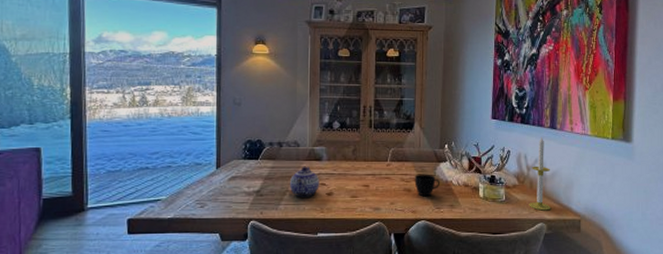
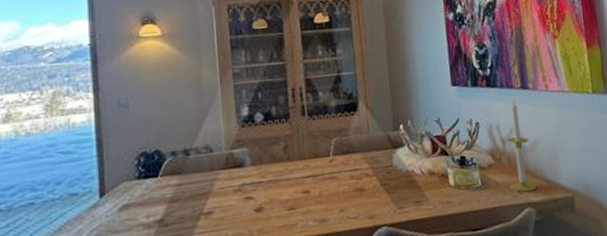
teapot: present [289,166,320,197] -> none [203,176,245,221]
cup: present [414,174,441,197] -> none [366,165,400,196]

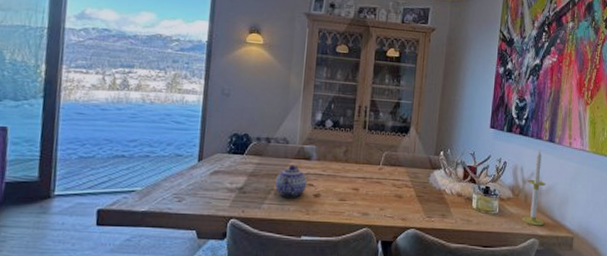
teapot: none [203,176,245,221] -> present [274,164,307,198]

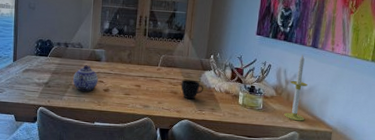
cup: none [406,180,433,205] -> present [181,79,204,100]

